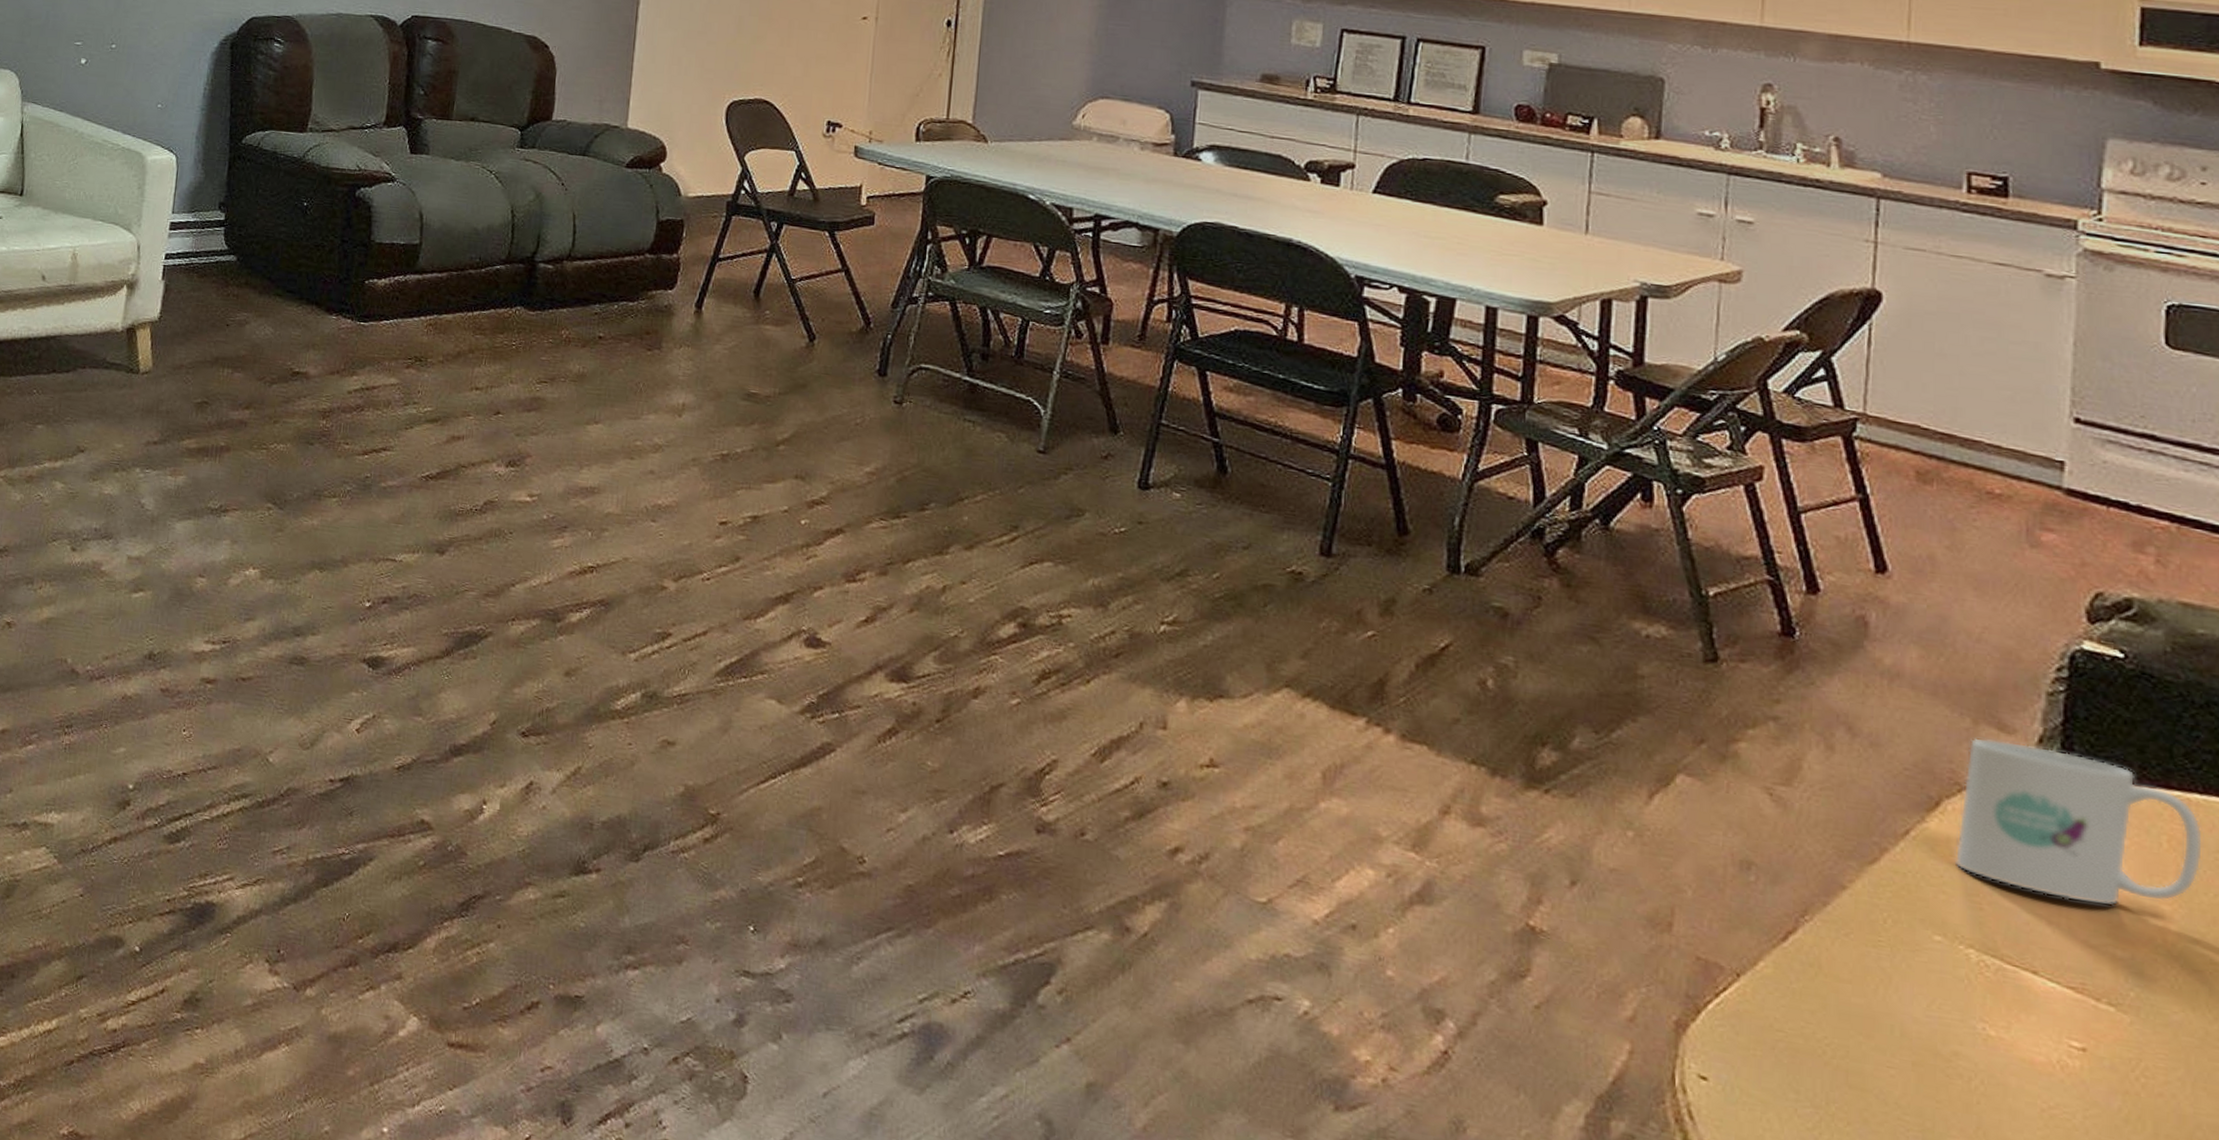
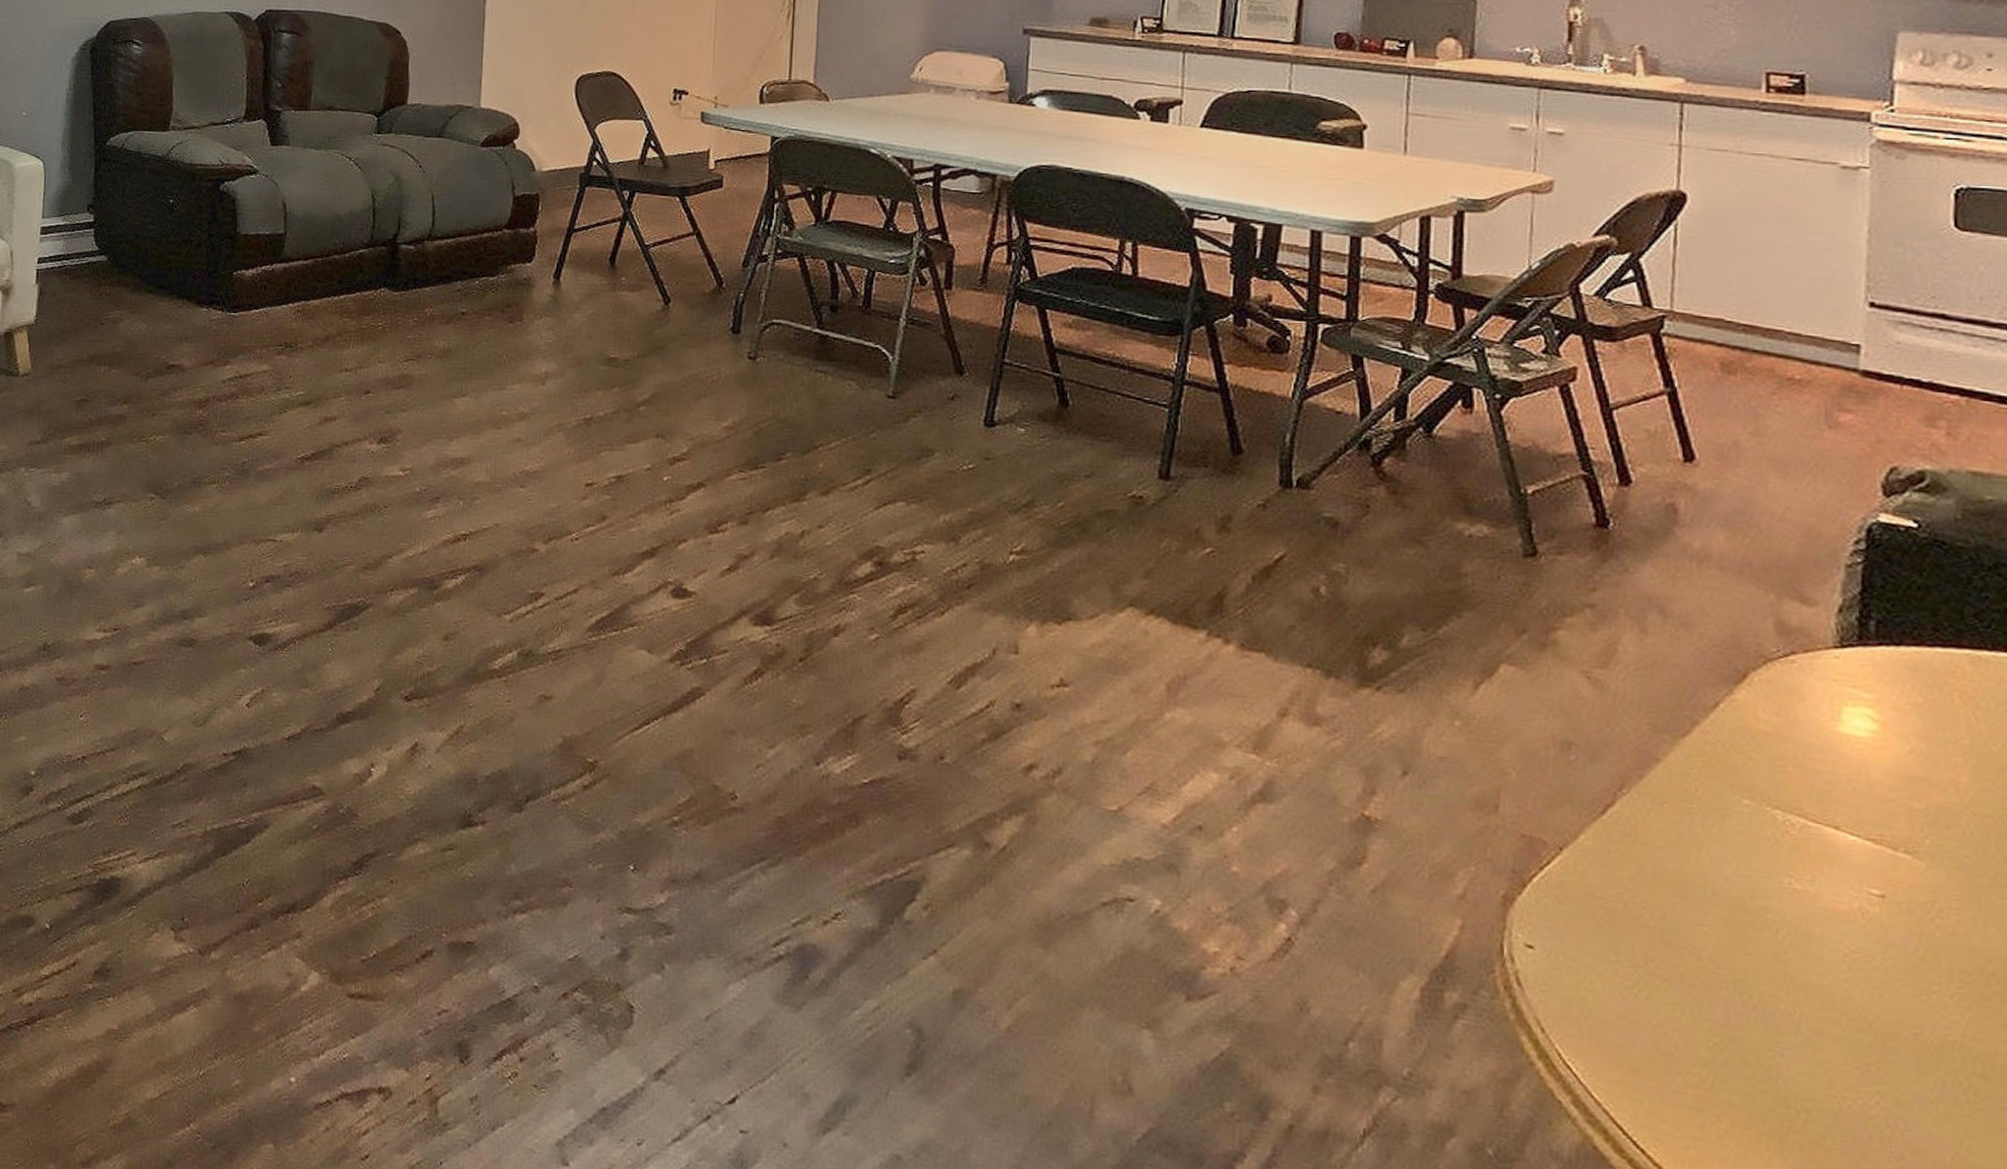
mug: present [1954,737,2204,906] -> none [1761,611,1993,762]

